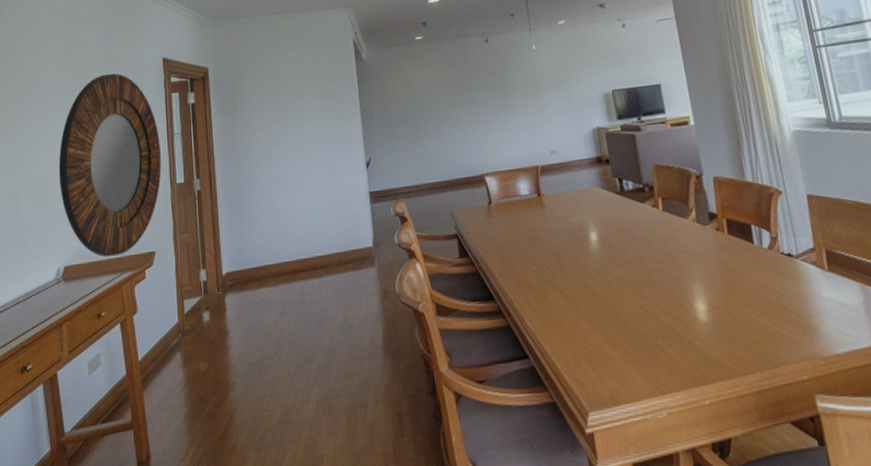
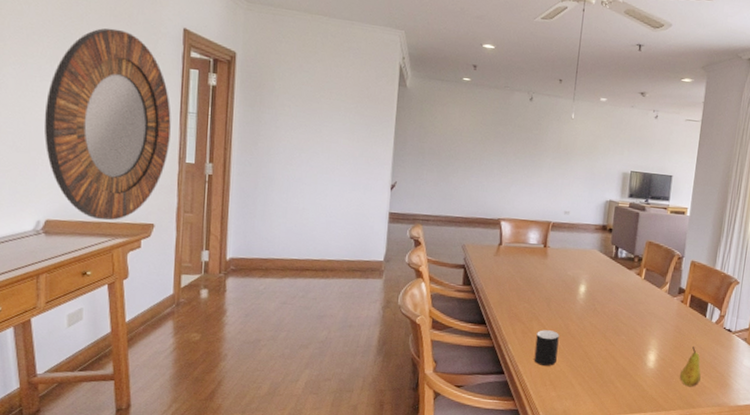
cup: none [554,294,586,340] -> present [534,330,559,366]
fruit: none [743,284,773,339] -> present [679,347,701,387]

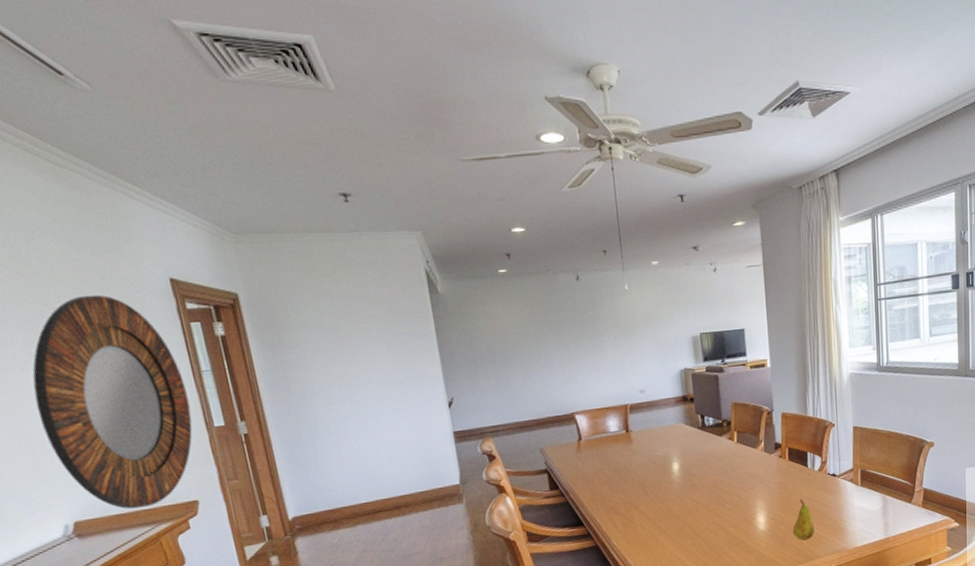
cup: present [534,330,559,366] -> none [638,515,665,554]

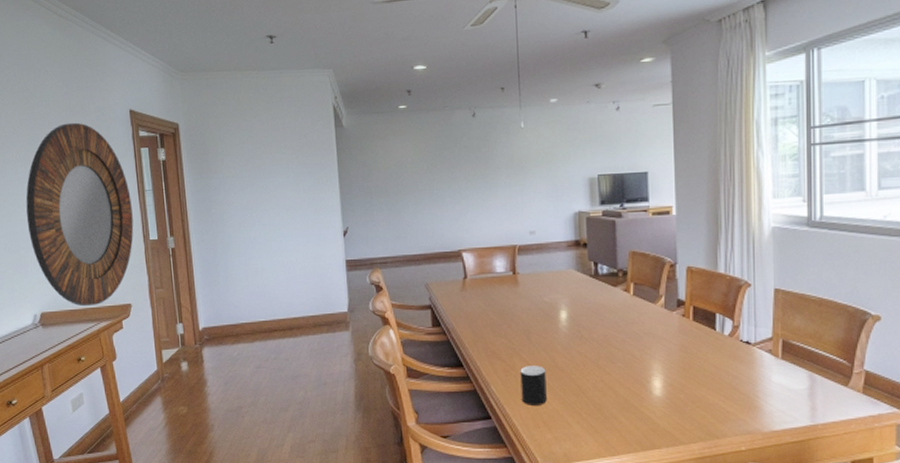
cup: none [638,515,665,554] -> present [520,365,547,405]
fruit: present [792,499,815,541] -> none [694,366,721,414]

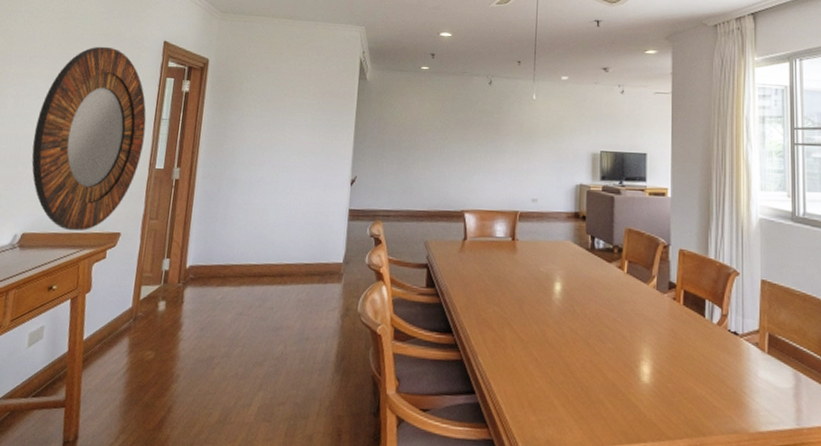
cup: present [520,365,547,405] -> none [508,338,535,383]

